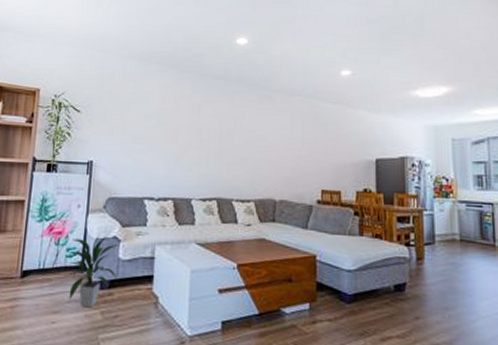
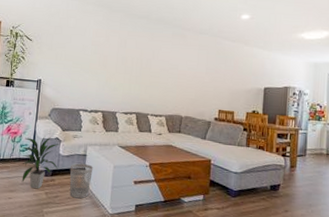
wastebasket: none [133,269,164,318] -> present [69,163,93,199]

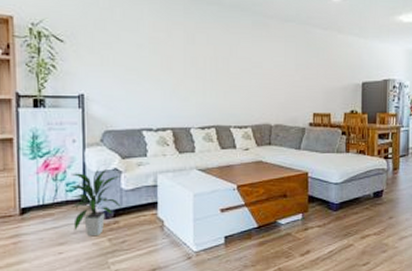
wastebasket: present [69,163,93,199] -> none [137,196,168,240]

